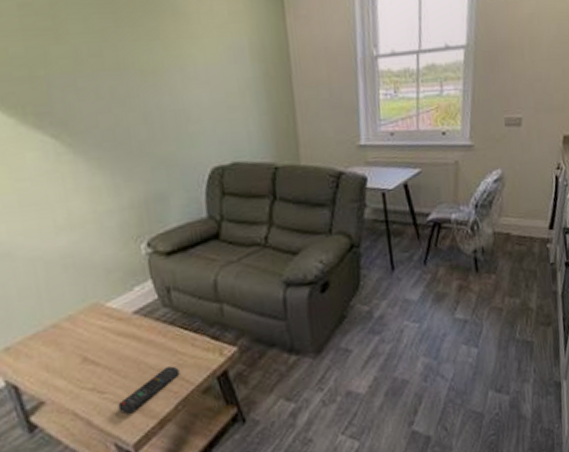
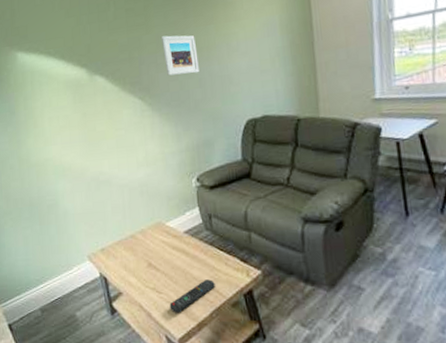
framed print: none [80,49,143,106] -> present [160,35,199,76]

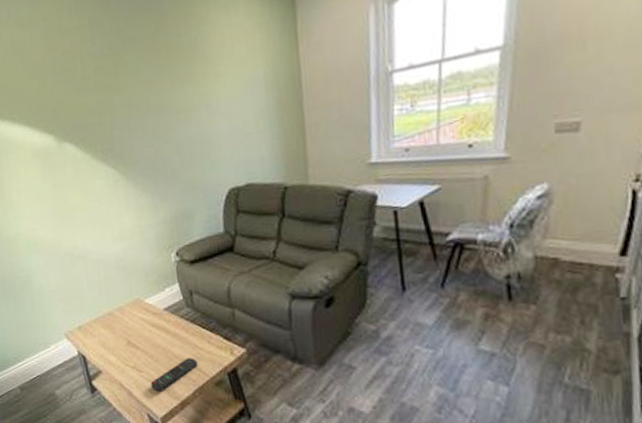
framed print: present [160,35,199,76] -> none [133,95,176,142]

